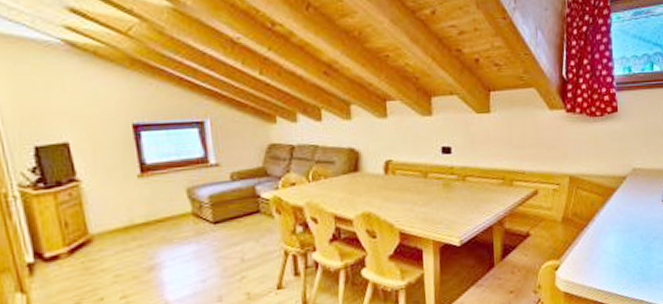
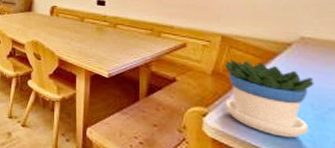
flowerpot: none [573,201,644,275] -> present [225,60,315,138]

